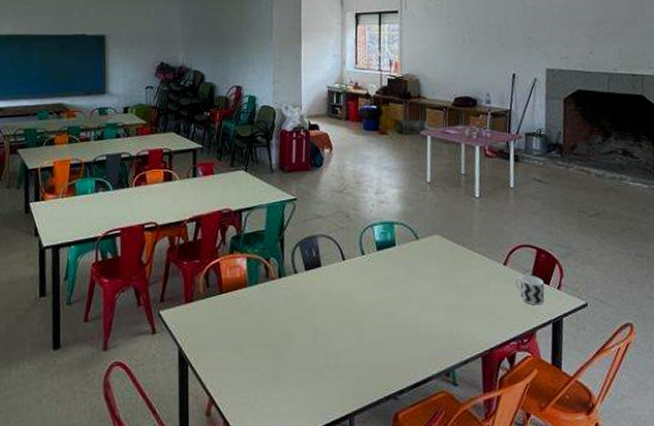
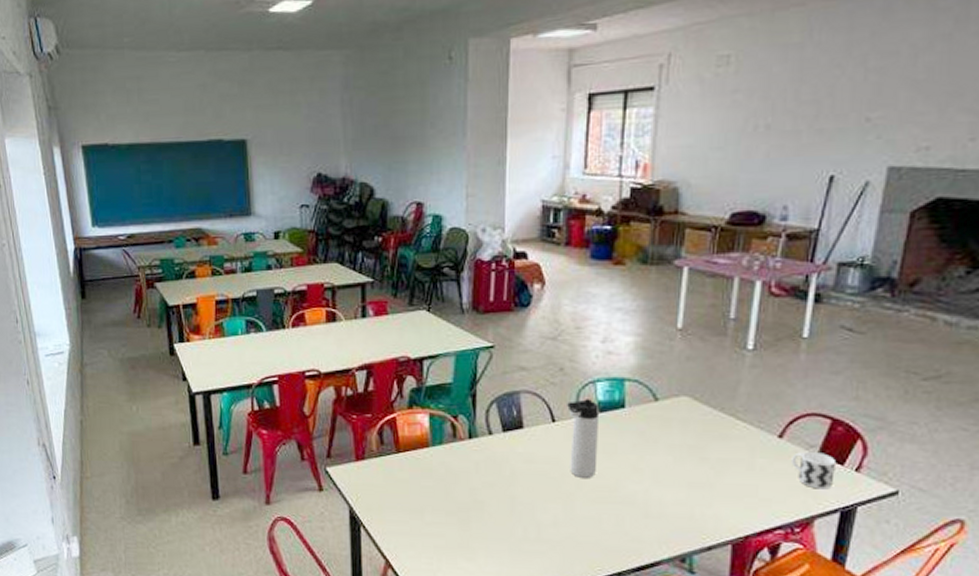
thermos bottle: none [353,240,379,307] -> present [567,399,600,478]

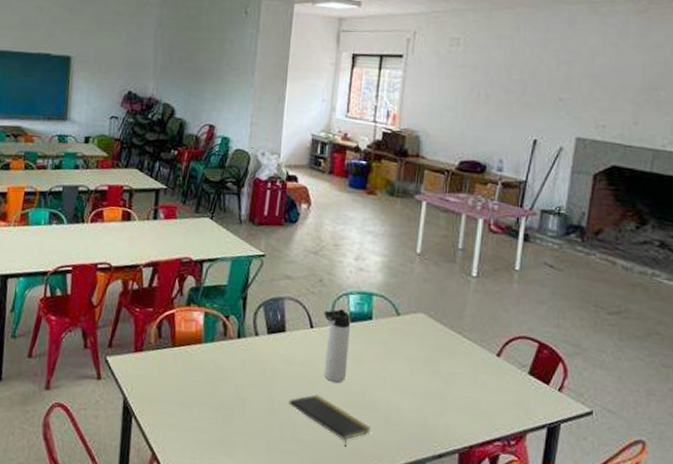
notepad: none [531,492,628,544] -> present [288,394,371,447]
cup: present [791,451,835,490] -> none [507,370,542,406]

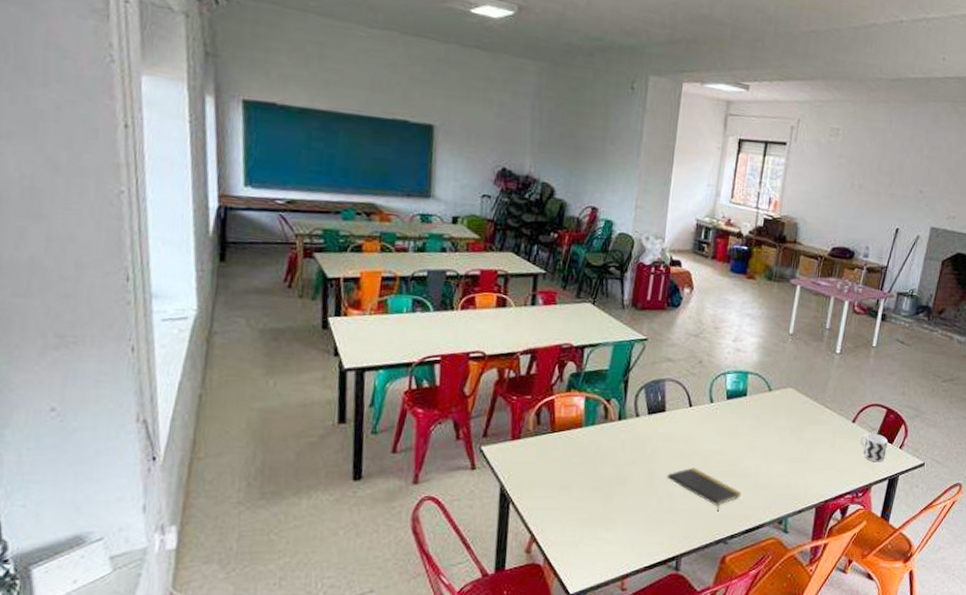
thermos bottle: present [323,309,351,383] -> none [700,388,727,455]
cup: none [507,370,542,406] -> present [859,433,888,463]

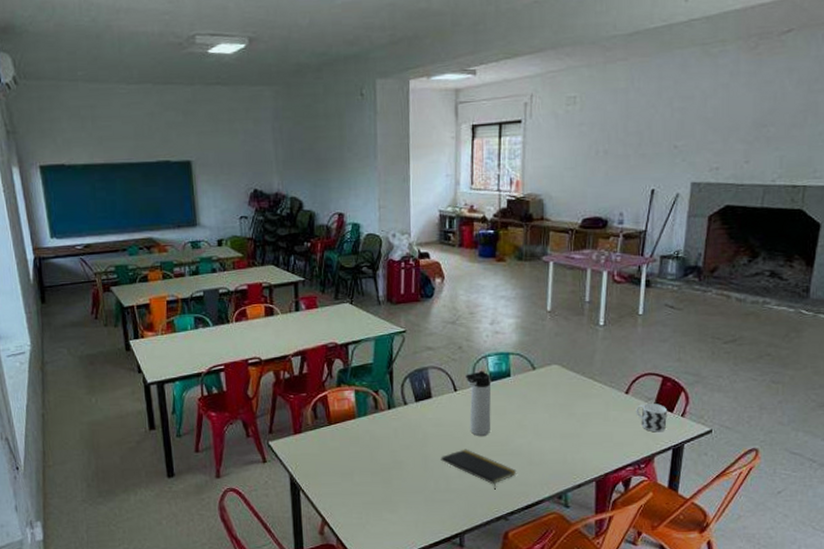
thermos bottle: none [700,388,727,455] -> present [466,371,492,436]

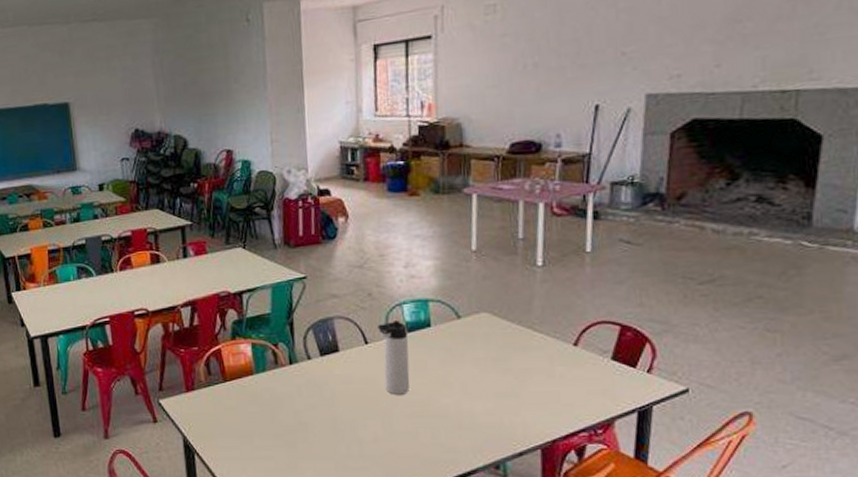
notepad: present [440,449,517,490] -> none [352,409,443,457]
cup: present [636,403,667,432] -> none [588,356,629,392]

